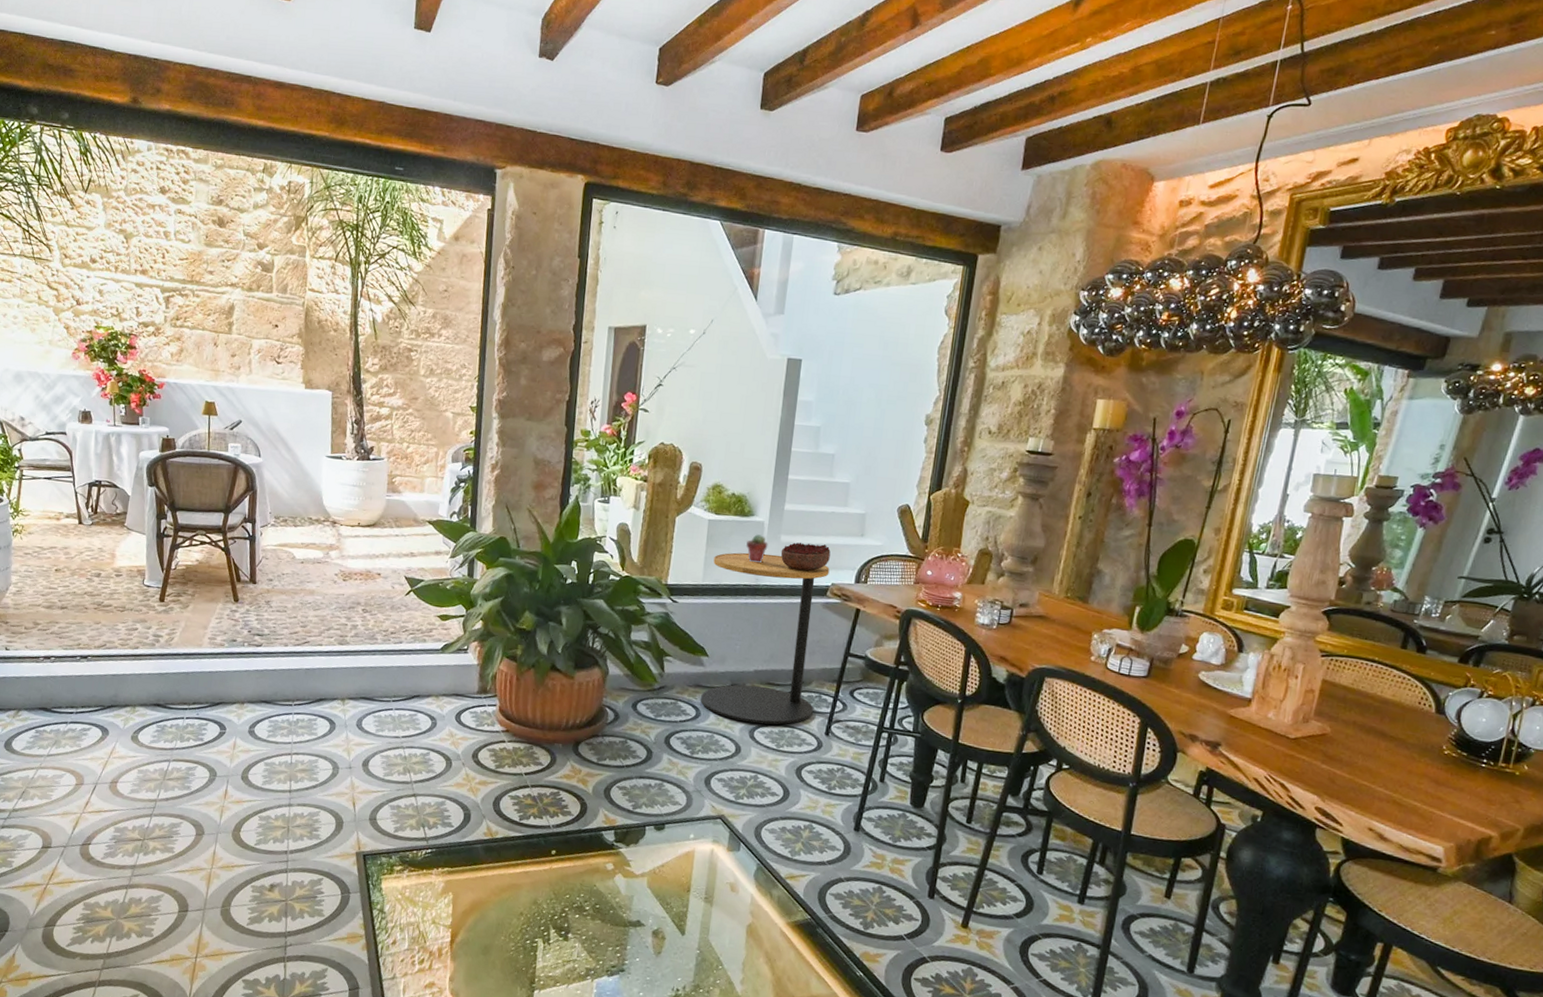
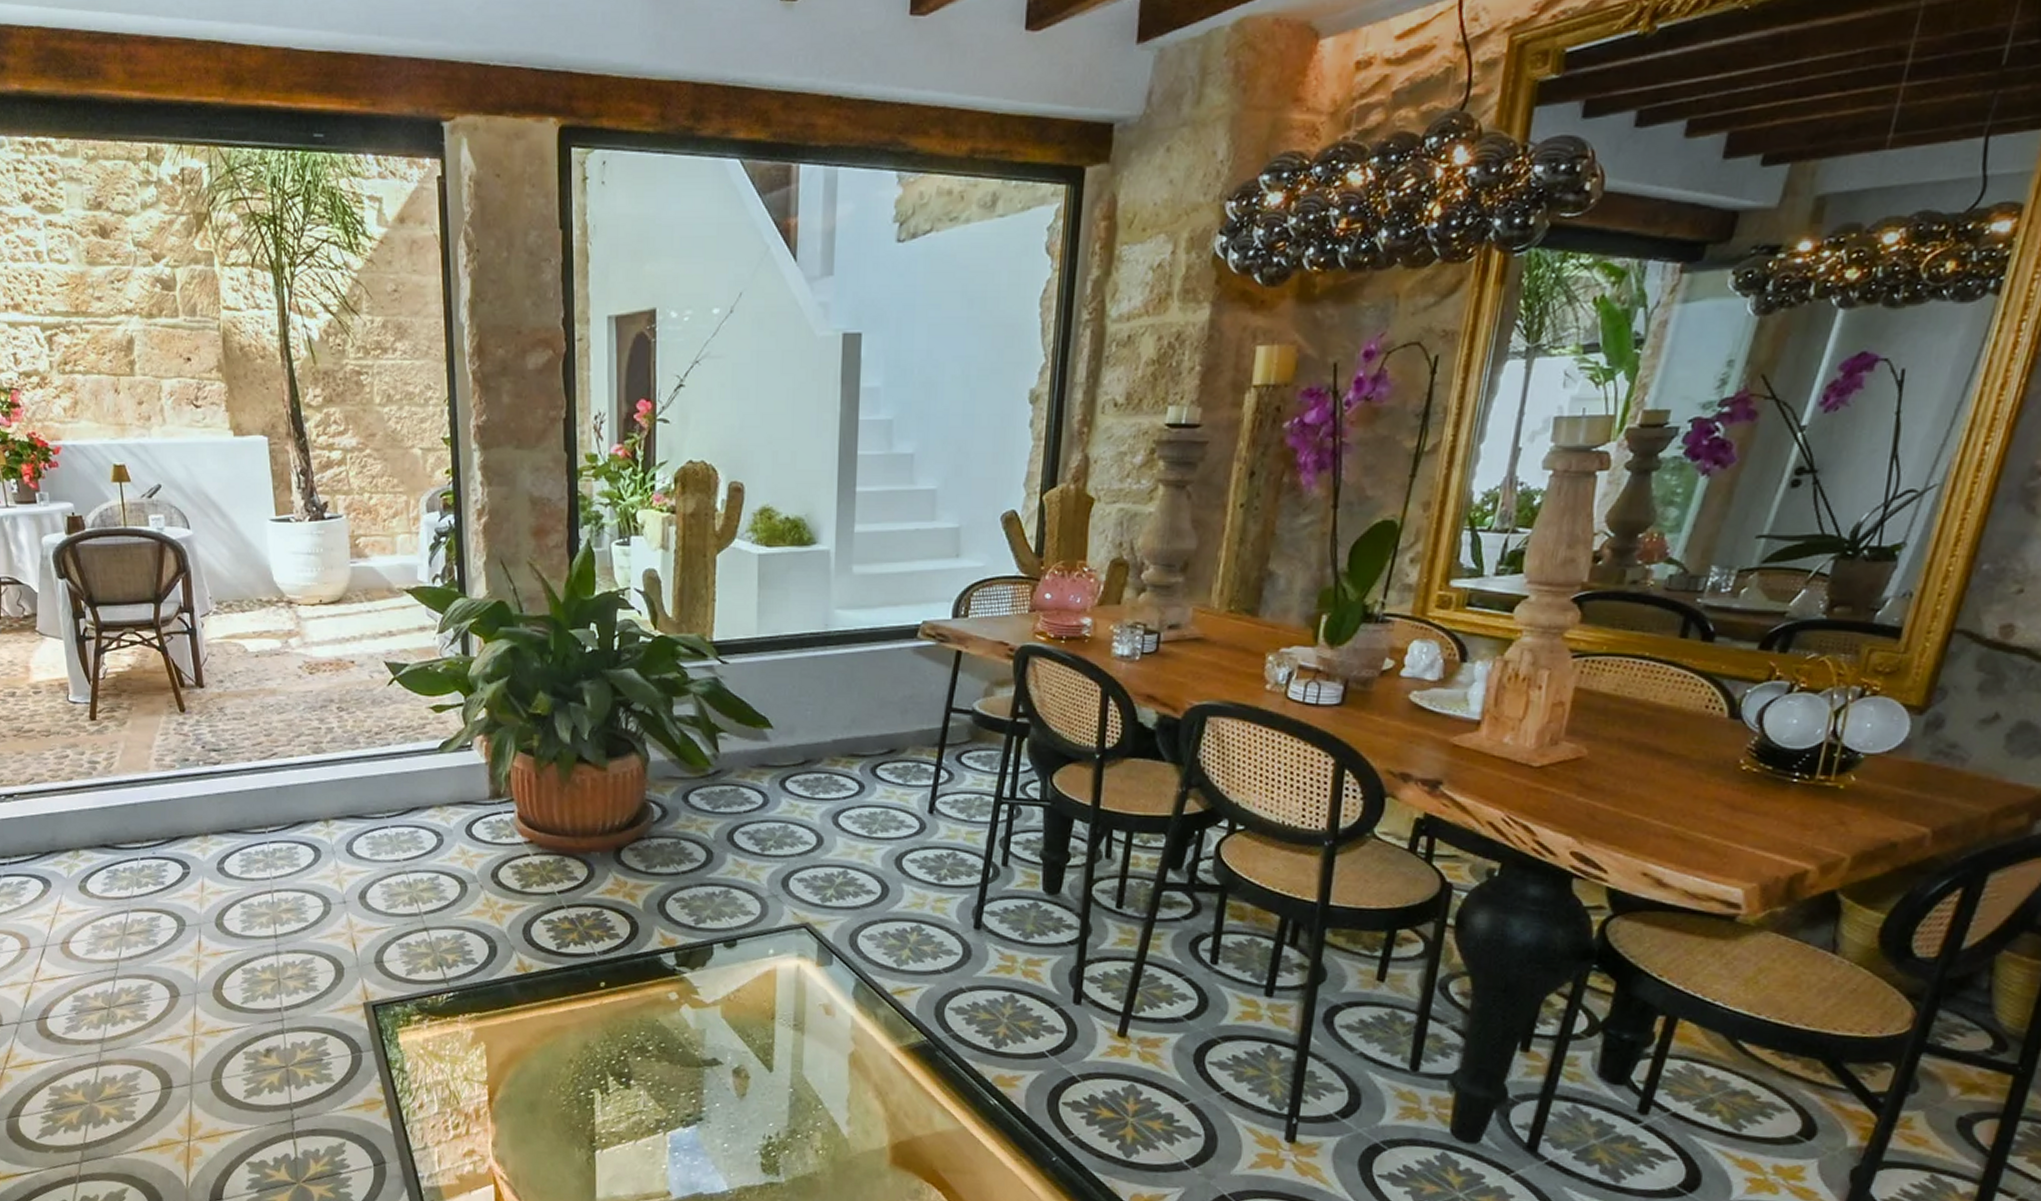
side table: present [701,552,830,725] -> none [768,591,919,807]
potted succulent: present [745,534,768,563] -> none [808,567,837,604]
decorative bowl: present [780,542,831,571] -> none [854,572,918,609]

